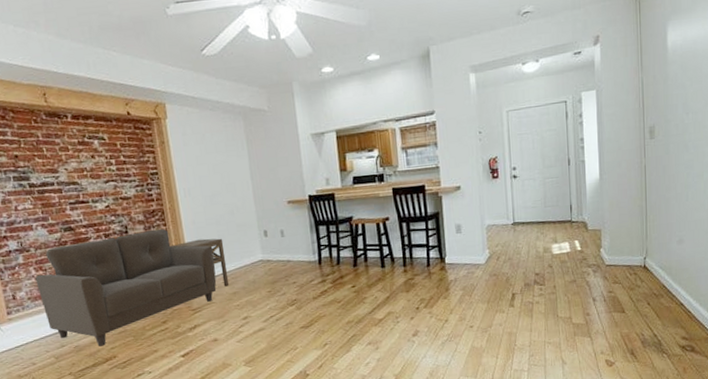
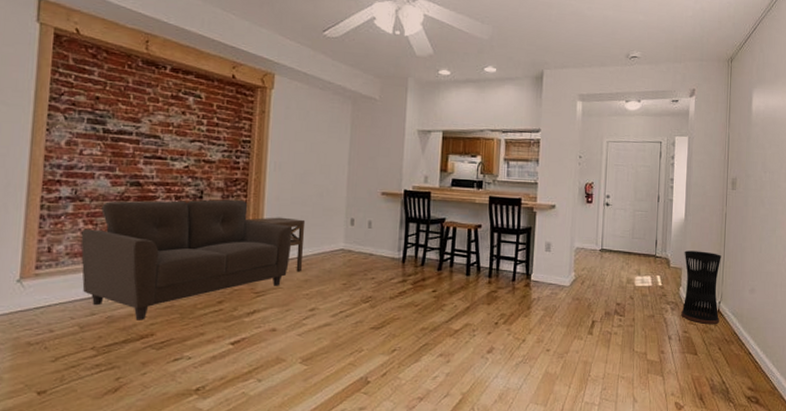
umbrella stand: none [603,208,647,282] -> present [681,250,722,325]

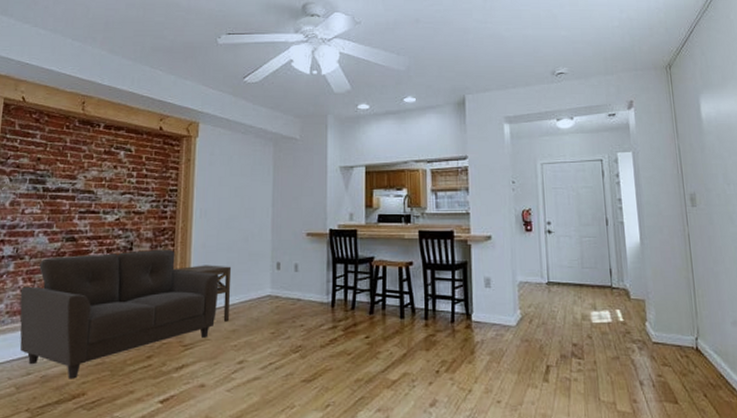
umbrella stand: present [681,250,722,325] -> none [646,279,700,366]

